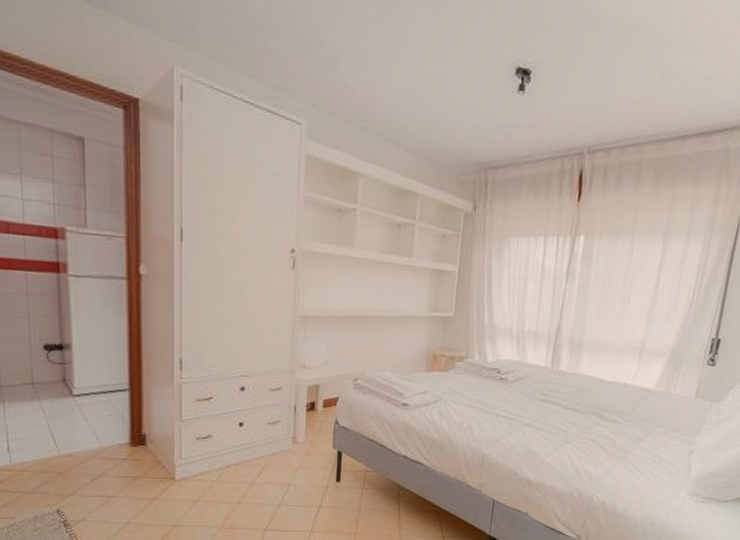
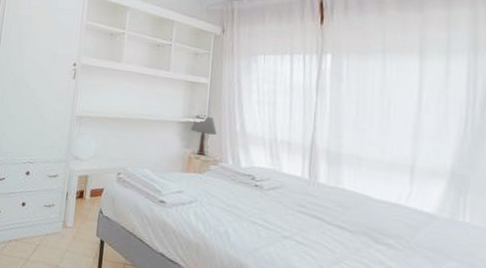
table lamp: none [436,308,464,352] -> present [190,115,217,155]

